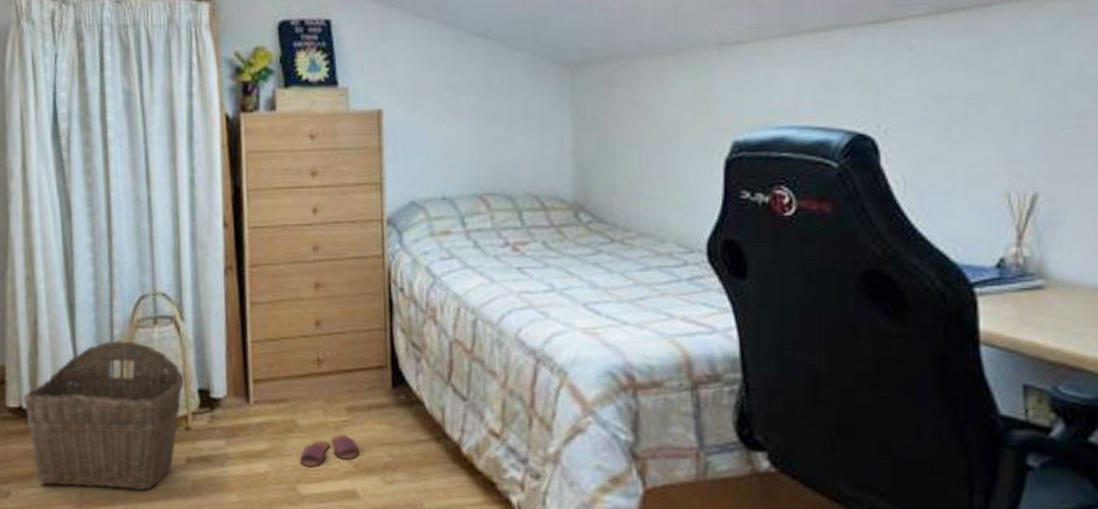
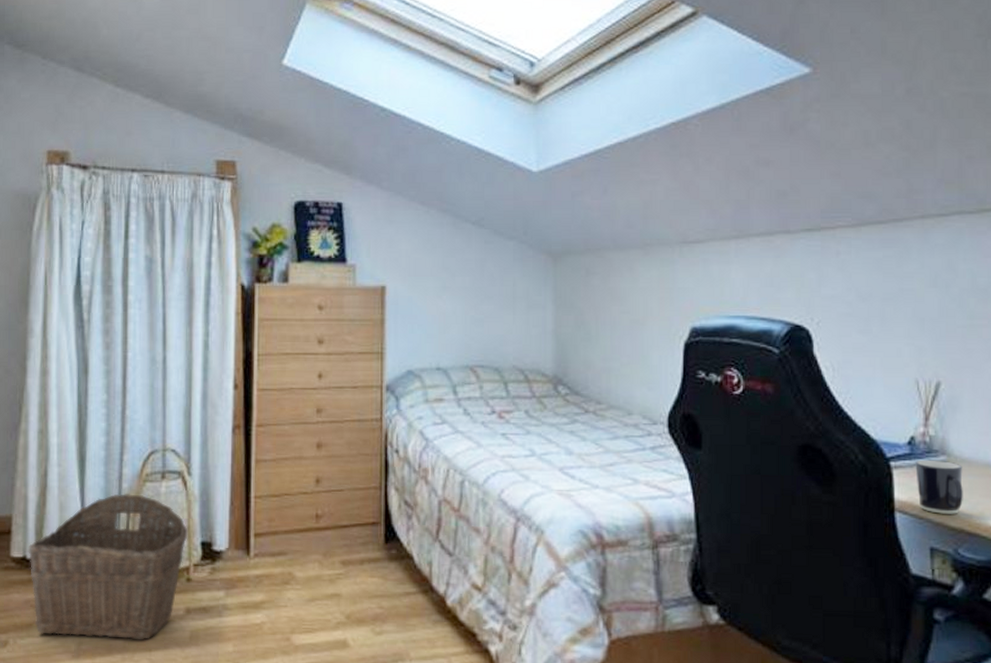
slippers: present [299,433,360,468] -> none [294,586,352,618]
mug: none [1006,284,1065,346] -> present [915,459,963,514]

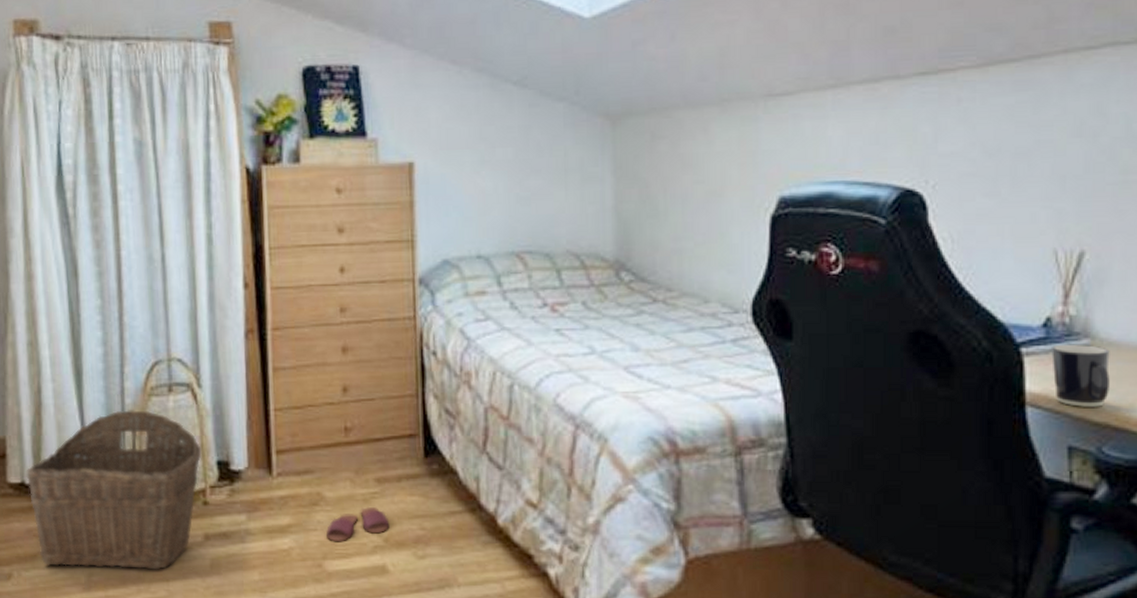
slippers: none [294,586,352,618] -> present [325,506,390,542]

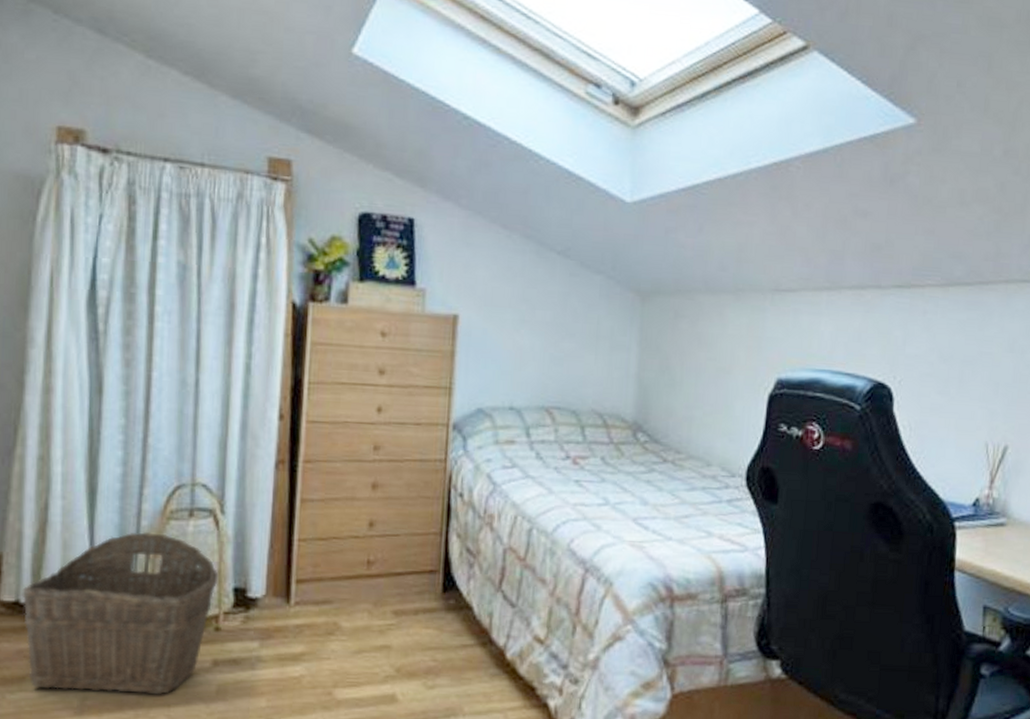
slippers: present [325,506,390,542] -> none [338,637,403,672]
mug: present [1052,344,1110,407] -> none [977,521,1020,574]

